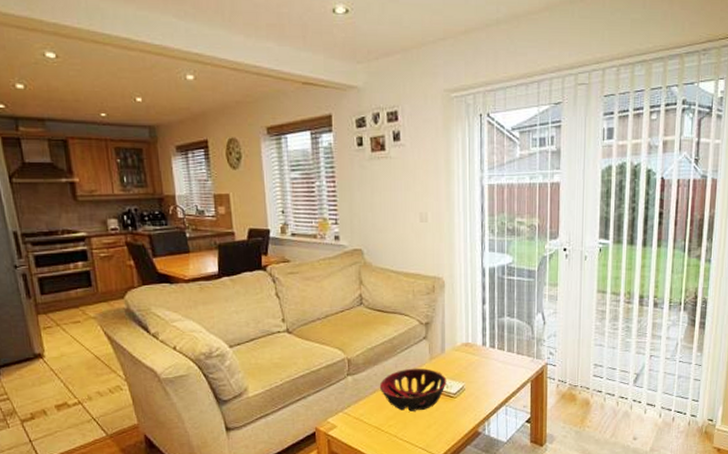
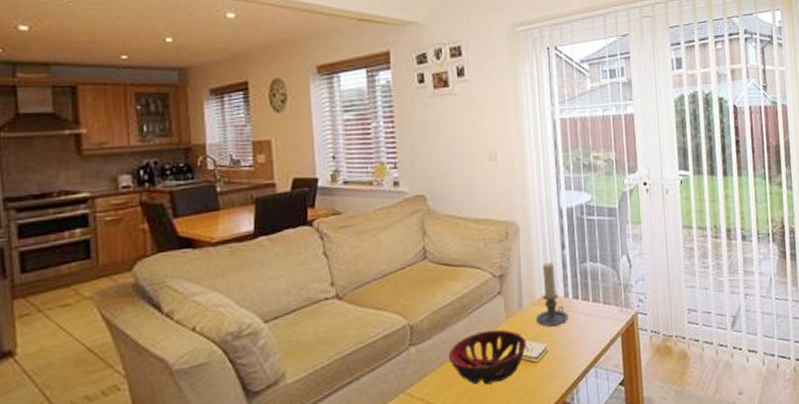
candle holder: none [455,315,485,370] -> present [535,263,569,327]

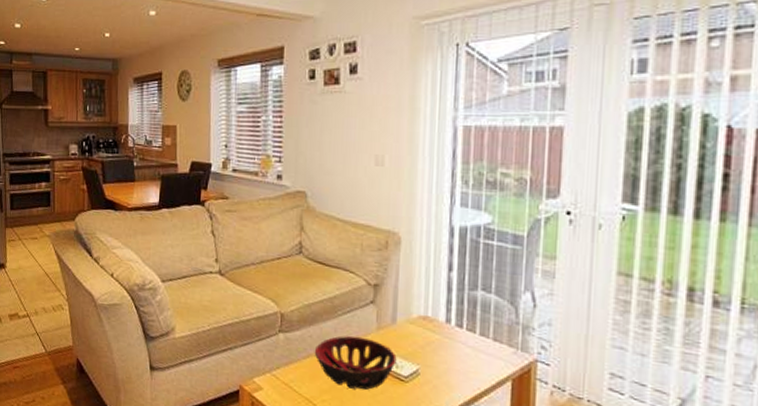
candle holder: present [535,263,569,327] -> none [409,282,448,351]

